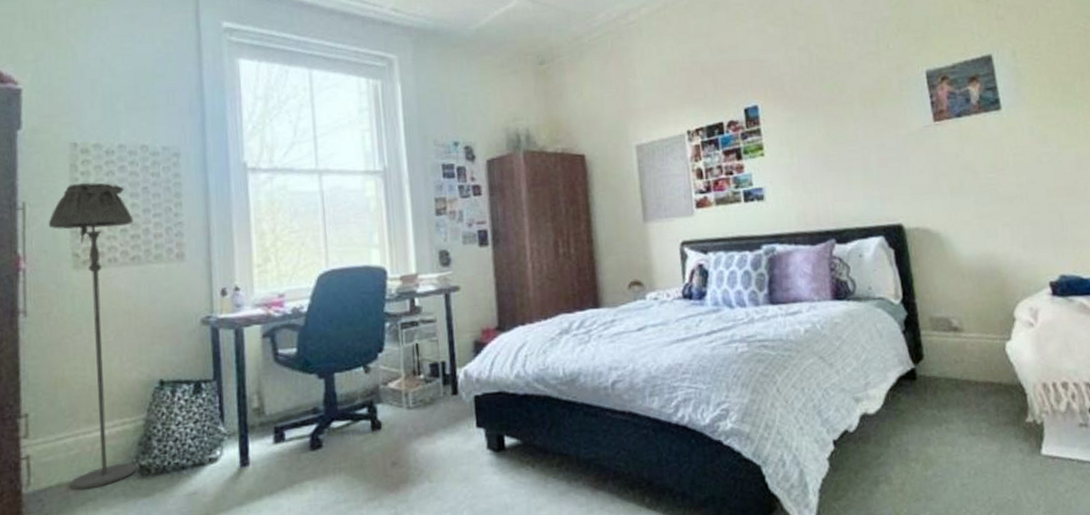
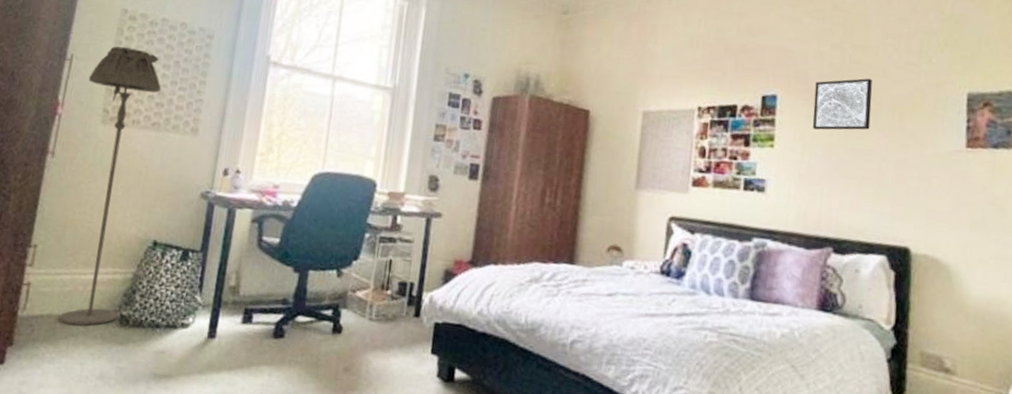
wall art: none [790,73,847,131] -> present [812,78,872,130]

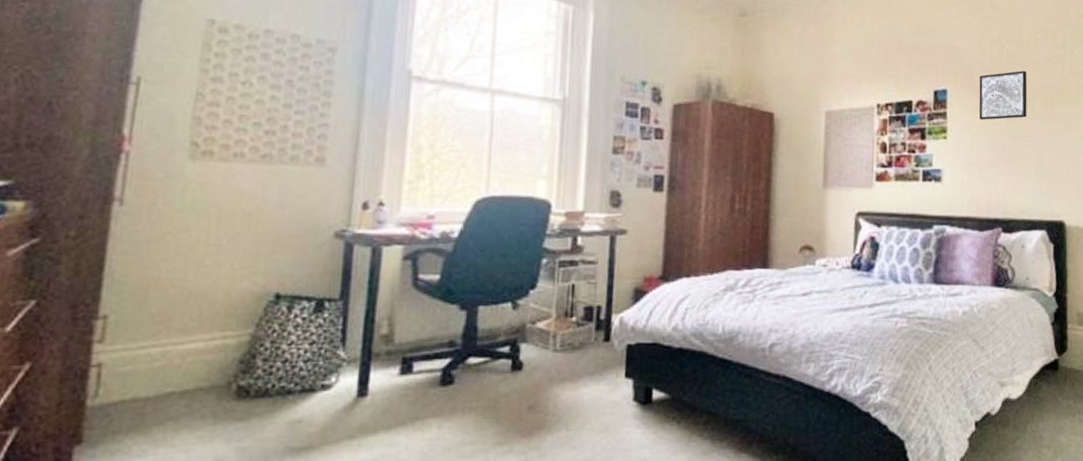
floor lamp: present [58,46,161,326] -> none [148,65,271,408]

